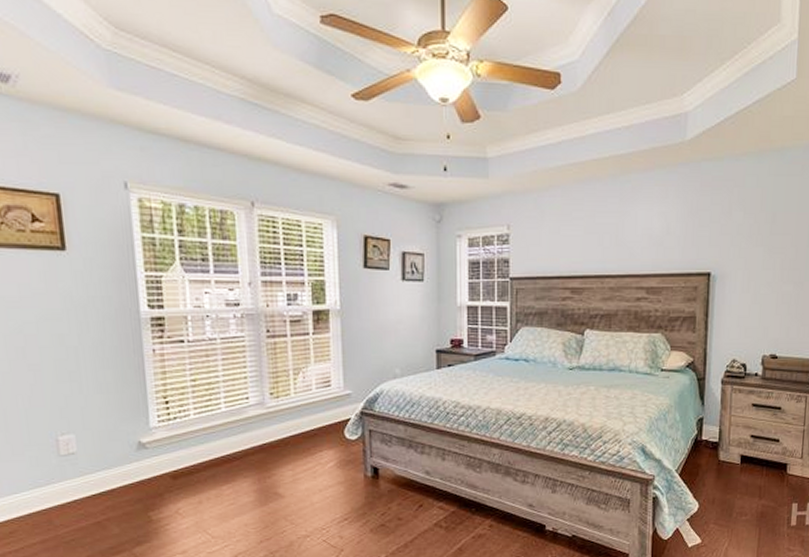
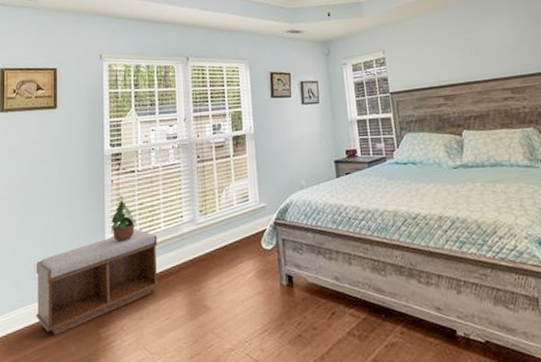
bench: none [59,409,221,516] -> present [36,229,160,335]
potted plant: none [155,368,190,421] -> present [111,195,137,242]

